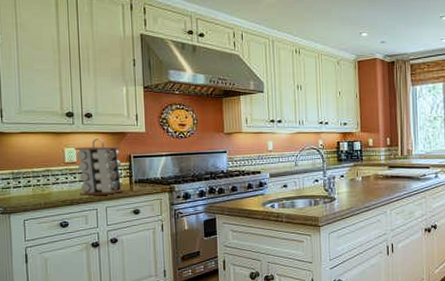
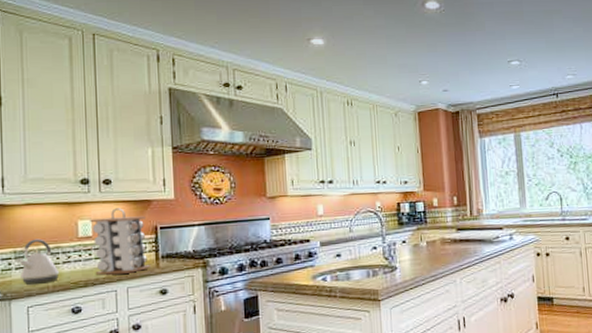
kettle: none [17,162,50,201] -> present [20,238,60,285]

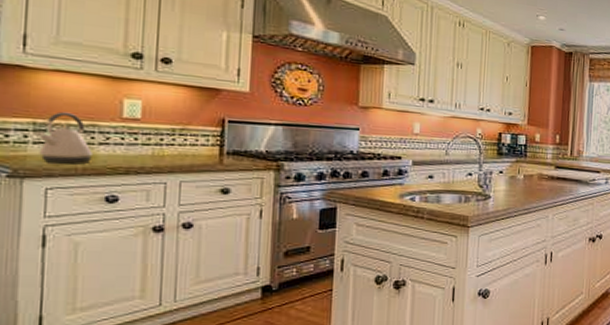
spice rack: present [89,208,152,276] -> none [138,91,213,167]

